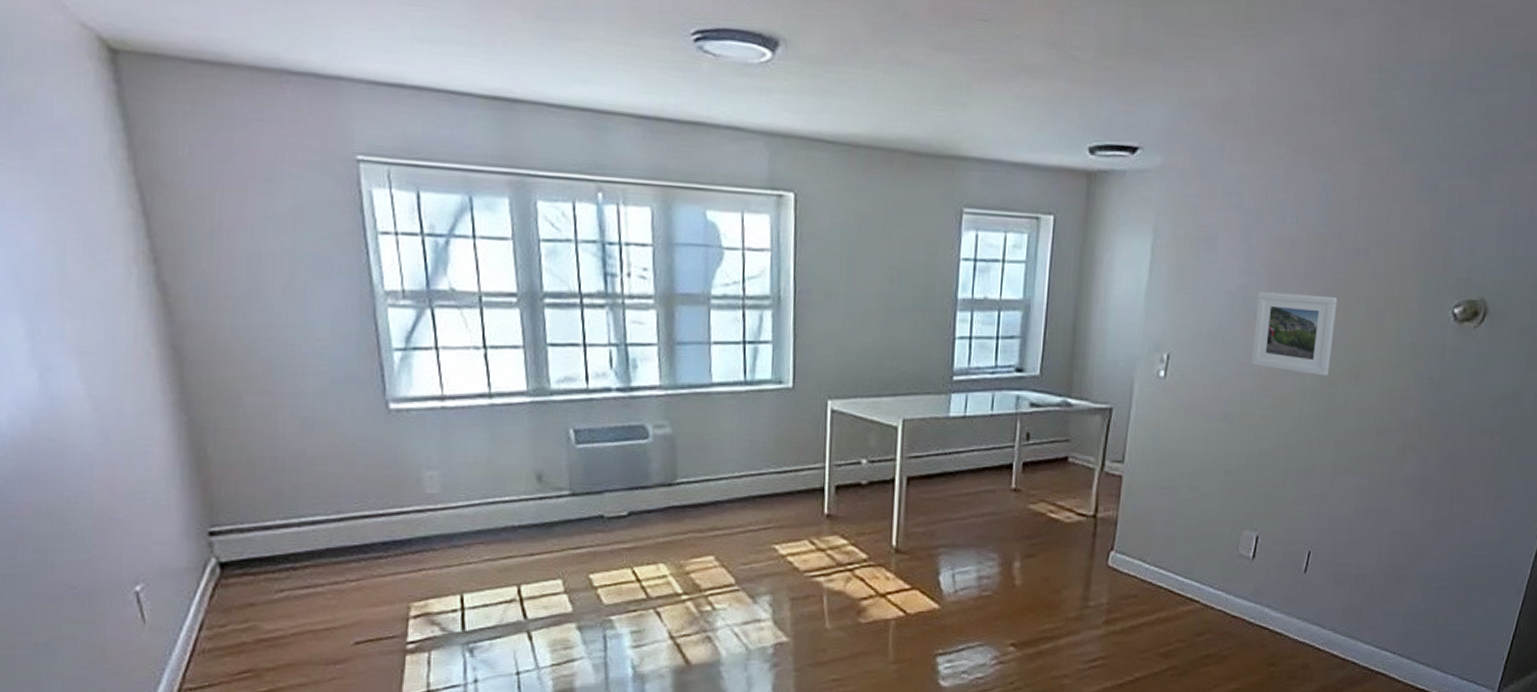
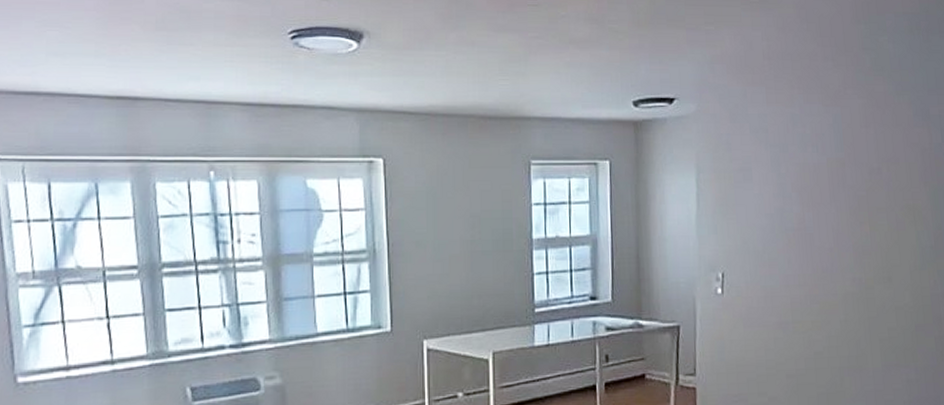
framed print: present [1251,291,1338,376] -> none [793,211,865,281]

